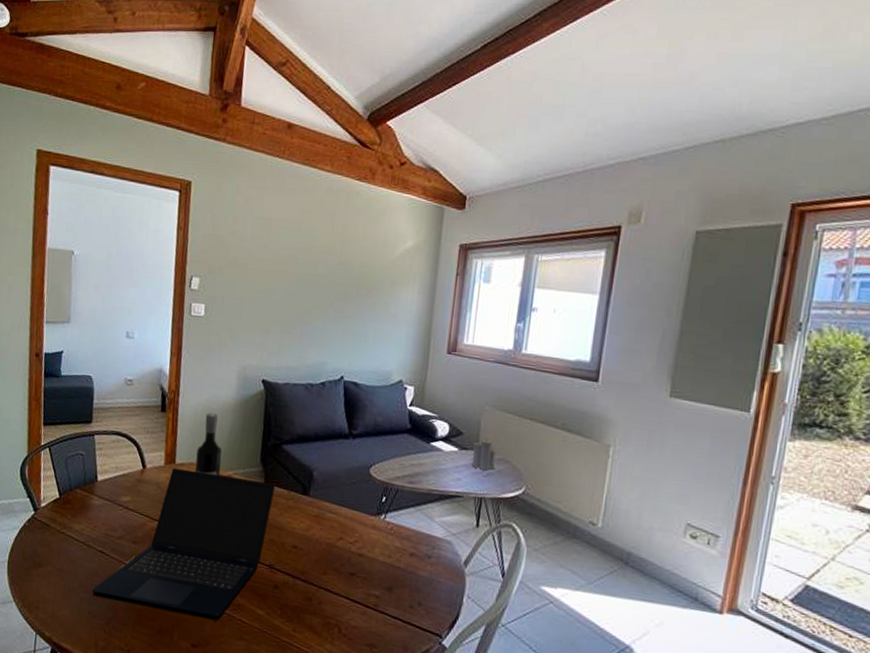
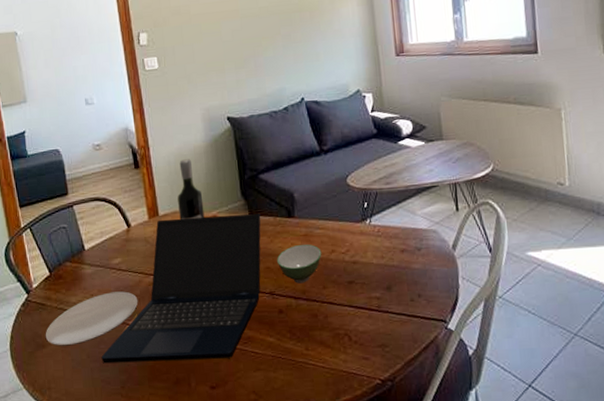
plate: none [43,528,139,572] -> present [45,291,138,346]
bowl: none [282,524,330,564] -> present [276,243,322,284]
candle: present [471,437,496,471] -> none [438,126,462,157]

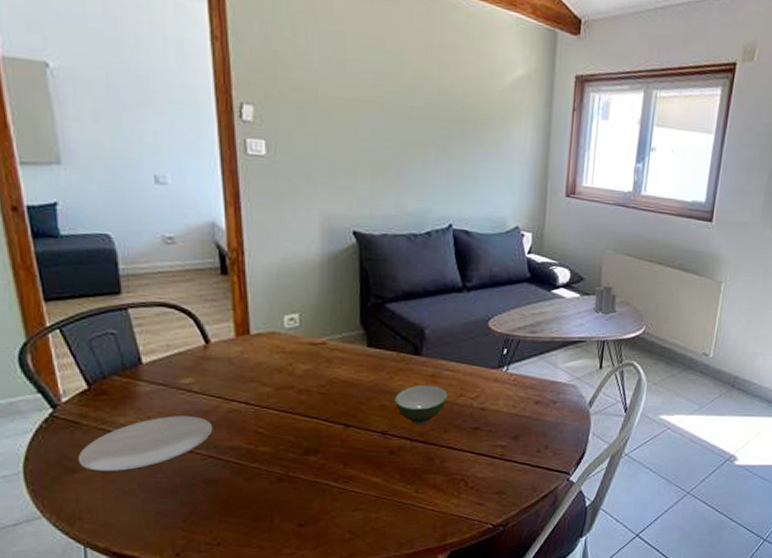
laptop: present [101,214,261,364] -> none [157,339,382,496]
bottle: present [177,159,205,219] -> none [277,272,311,343]
candle: none [438,126,462,157] -> present [594,281,617,314]

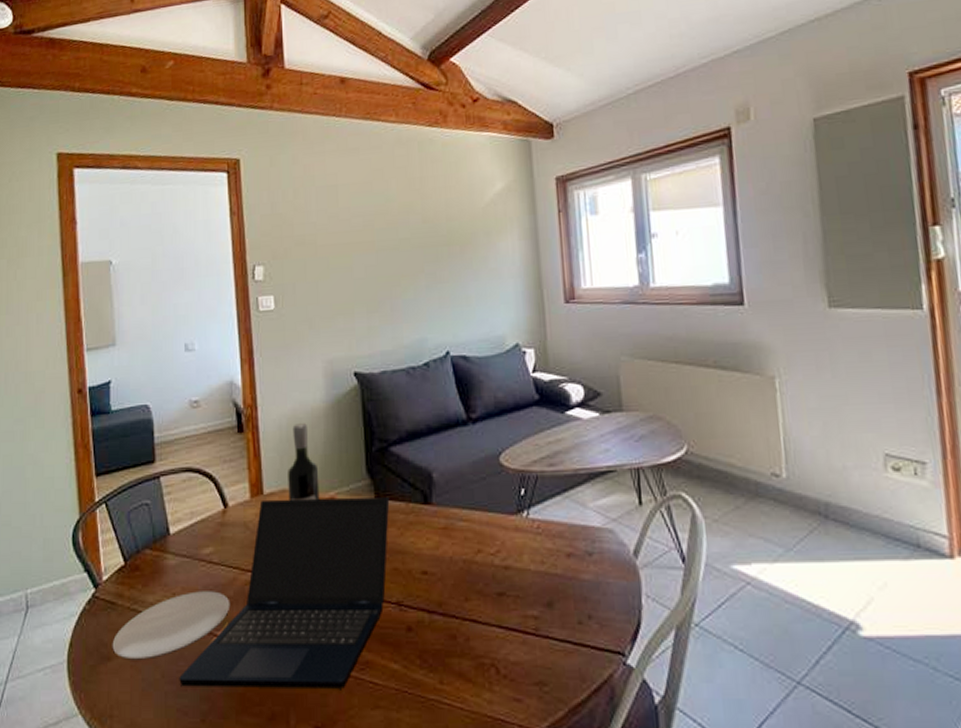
laptop: none [157,339,382,496] -> present [179,496,390,689]
bottle: none [277,272,311,343] -> present [288,423,320,500]
bowl: present [394,384,448,425] -> none [406,539,465,592]
candle: present [594,281,617,314] -> none [616,393,647,434]

